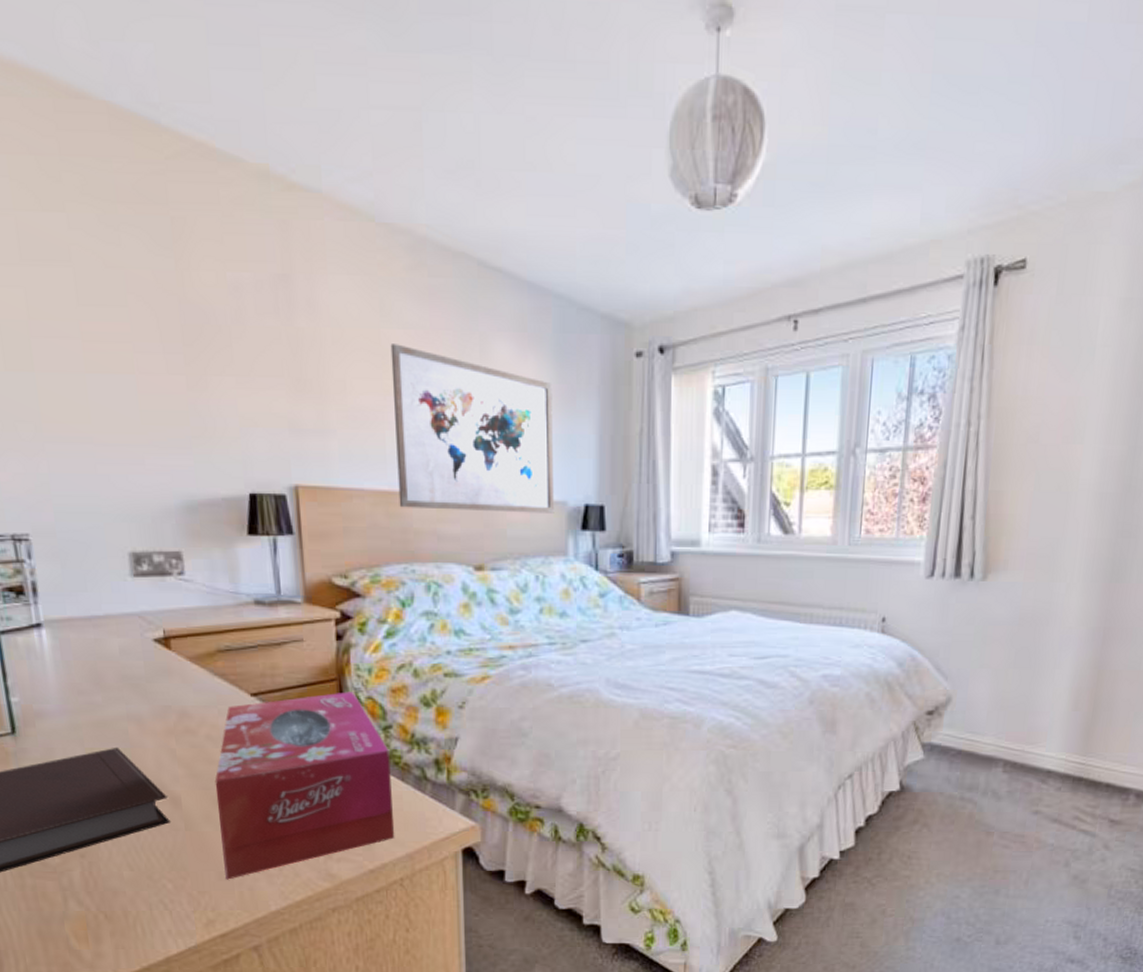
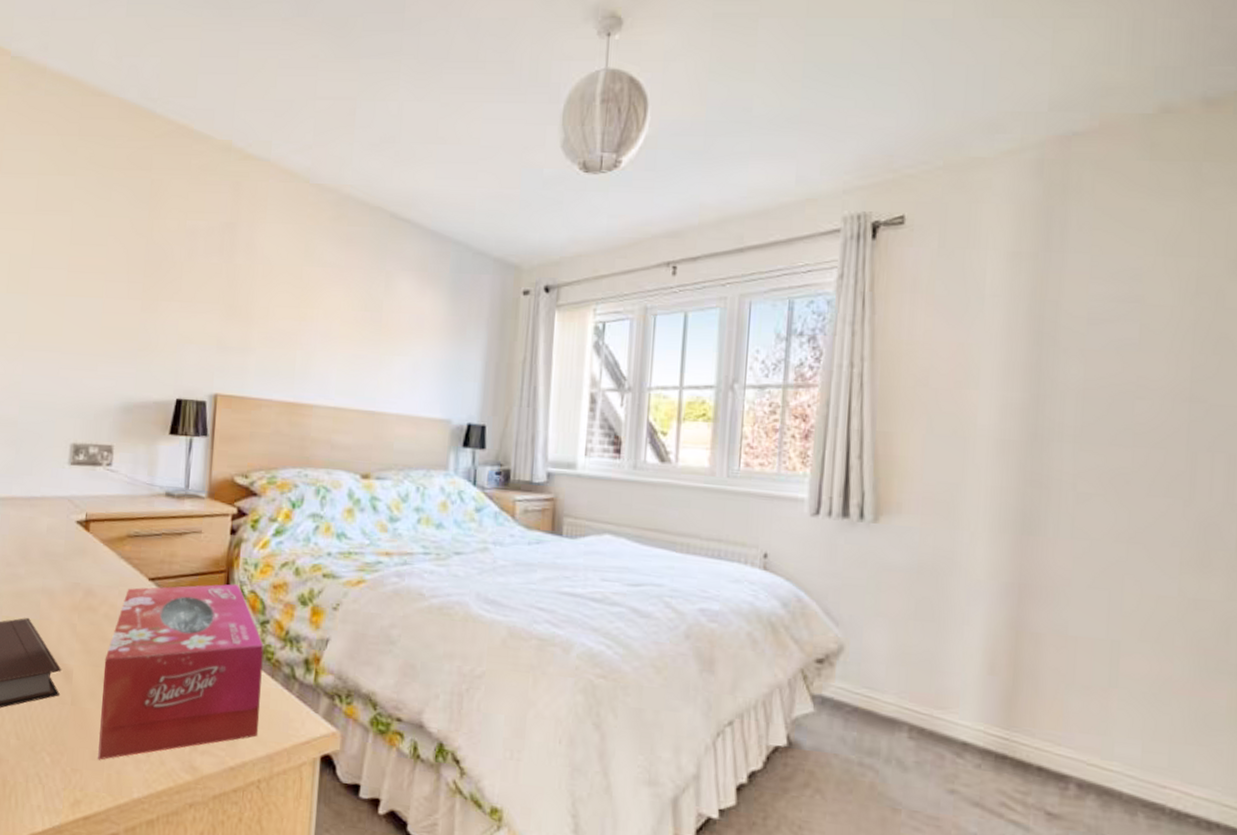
wall art: present [390,344,555,513] -> none [301,279,446,430]

